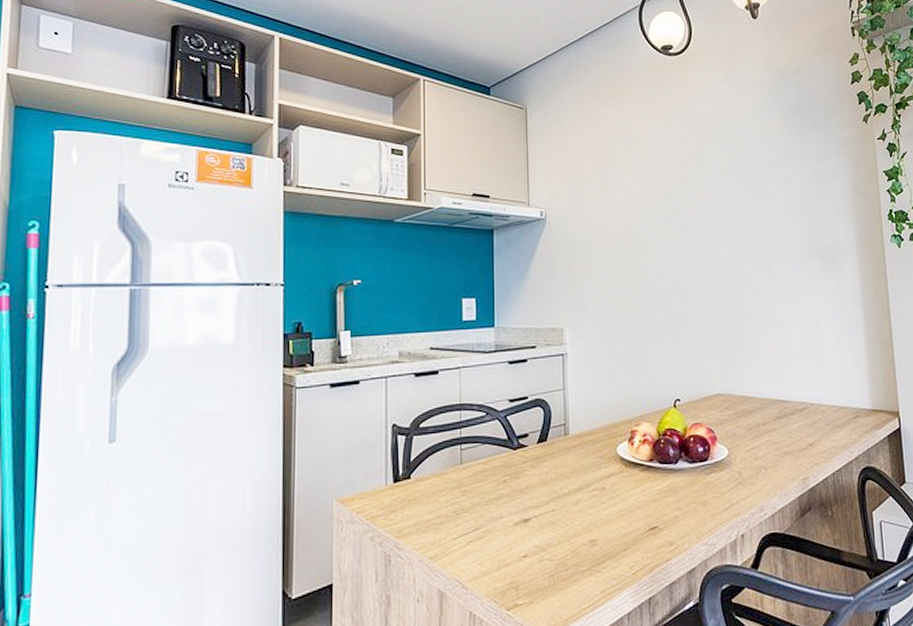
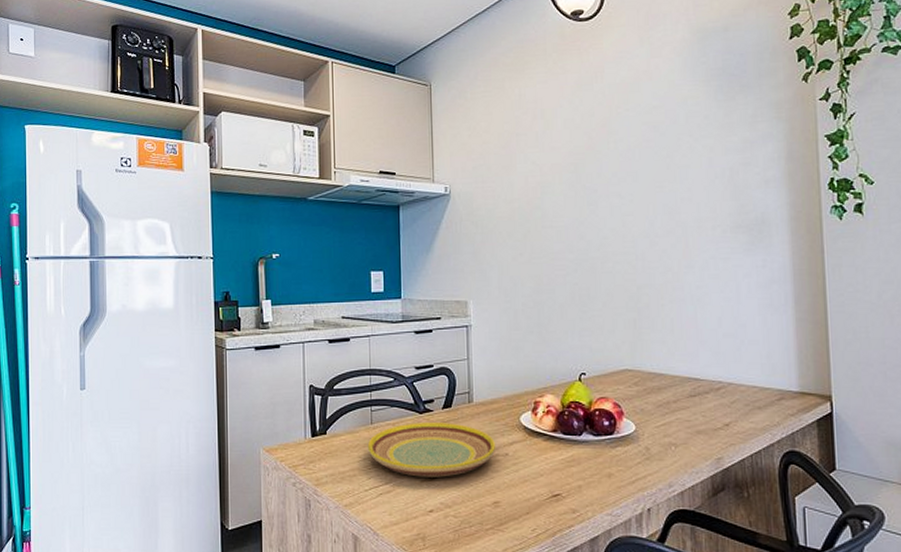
plate: none [456,458,593,520] -> present [367,423,496,477]

